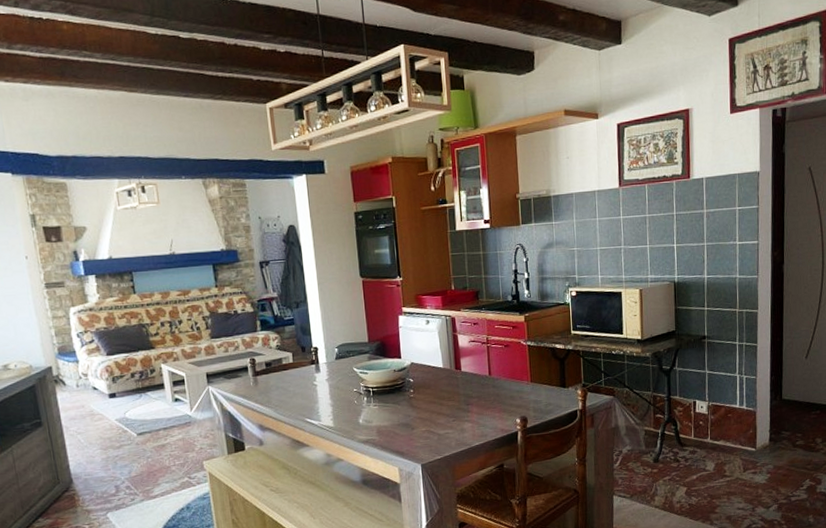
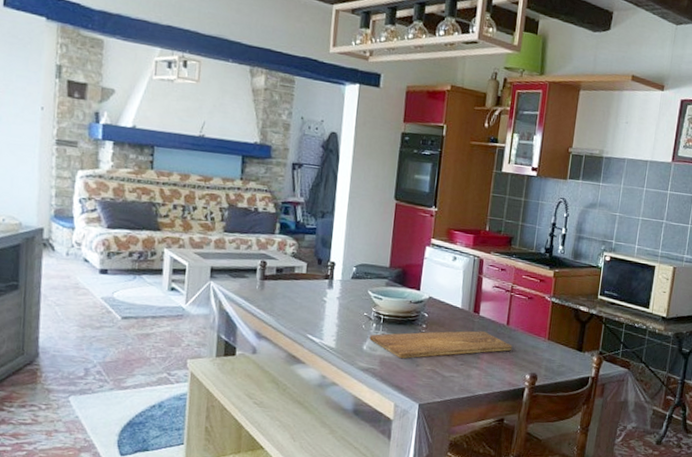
cutting board: none [363,385,499,426] -> present [369,330,513,359]

